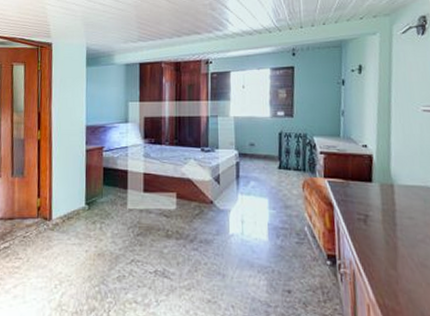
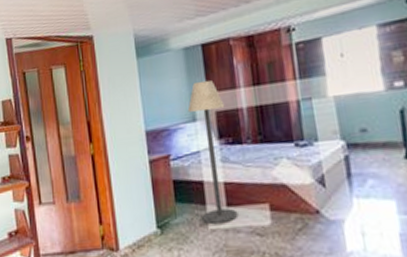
floor lamp: none [122,91,152,206] -> present [187,80,239,225]

